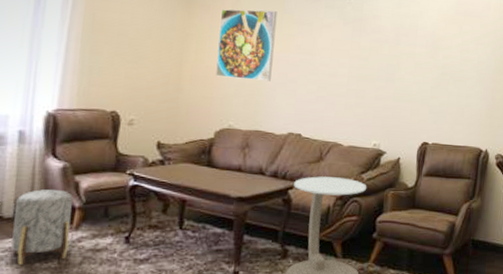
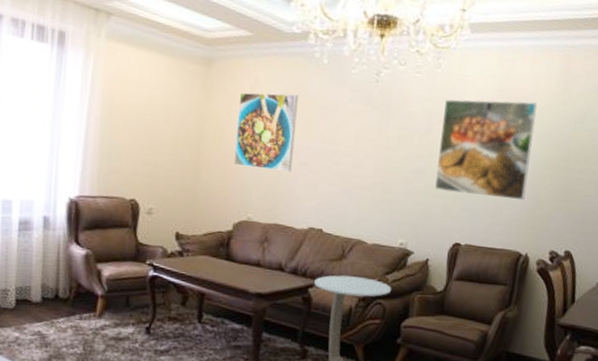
stool: present [11,189,73,266] -> none [40,276,95,350]
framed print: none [404,14,491,103] -> present [435,99,538,201]

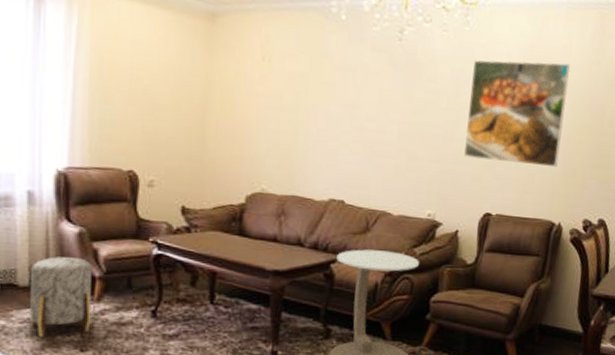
stool: none [40,276,95,350] -> present [30,256,92,338]
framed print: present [234,92,299,172] -> none [245,51,315,139]

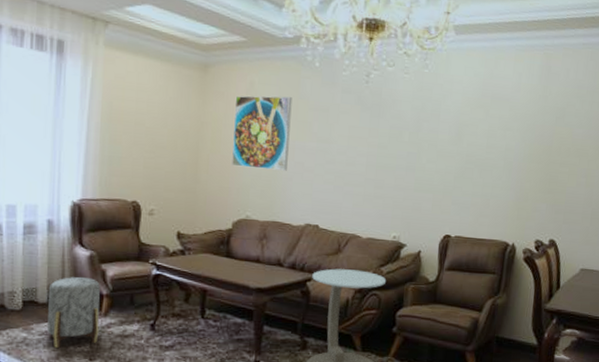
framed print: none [245,51,315,139] -> present [232,95,293,171]
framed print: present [464,60,571,168] -> none [425,98,520,193]

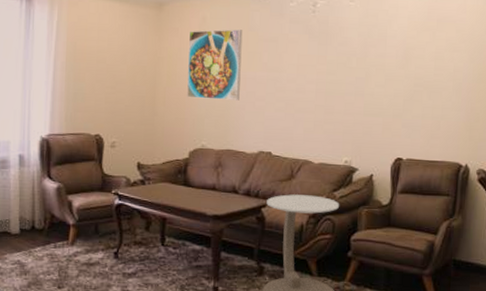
stool: present [47,277,100,349] -> none [19,208,67,277]

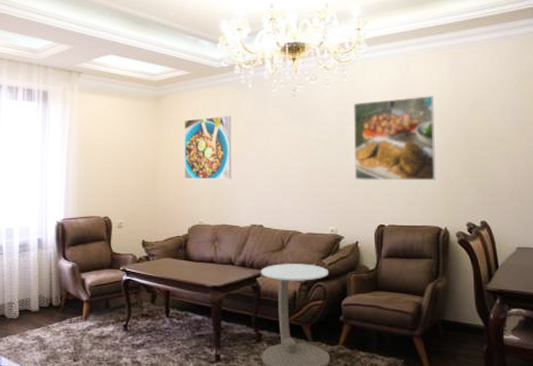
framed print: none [375,21,467,114] -> present [354,96,436,181]

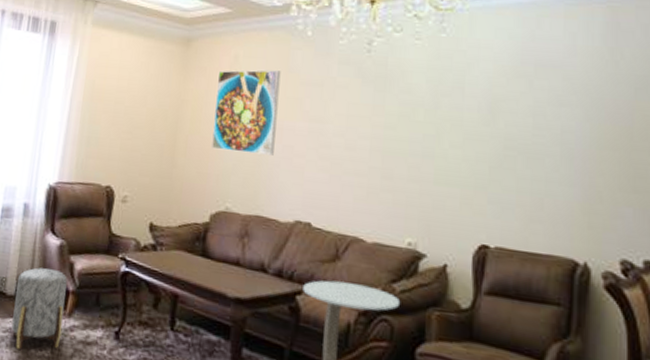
stool: none [39,287,81,352] -> present [11,267,67,350]
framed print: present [354,96,436,181] -> none [449,66,578,191]

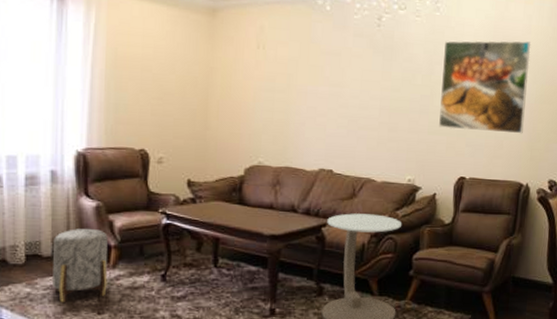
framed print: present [212,70,281,156] -> none [243,40,304,116]
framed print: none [449,66,578,191] -> present [439,40,531,134]

